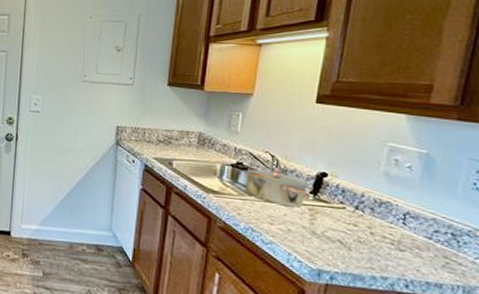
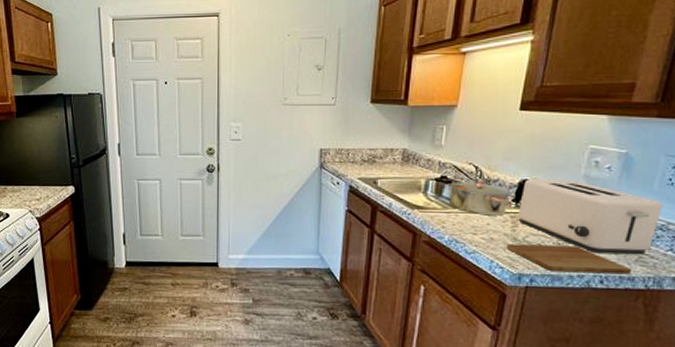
cutting board: none [304,237,440,281] -> present [506,244,633,275]
toaster: none [316,172,469,260] -> present [518,179,663,254]

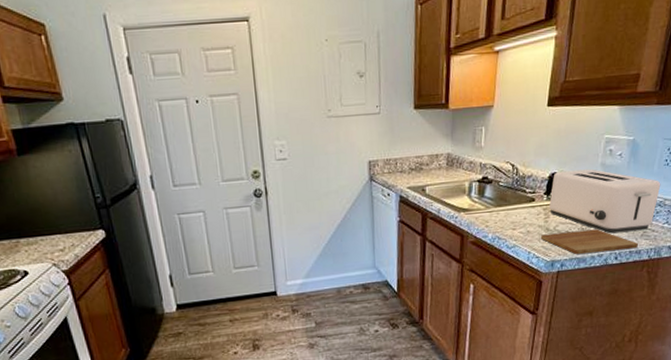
cooking pot: present [450,179,511,216] -> none [491,177,543,211]

